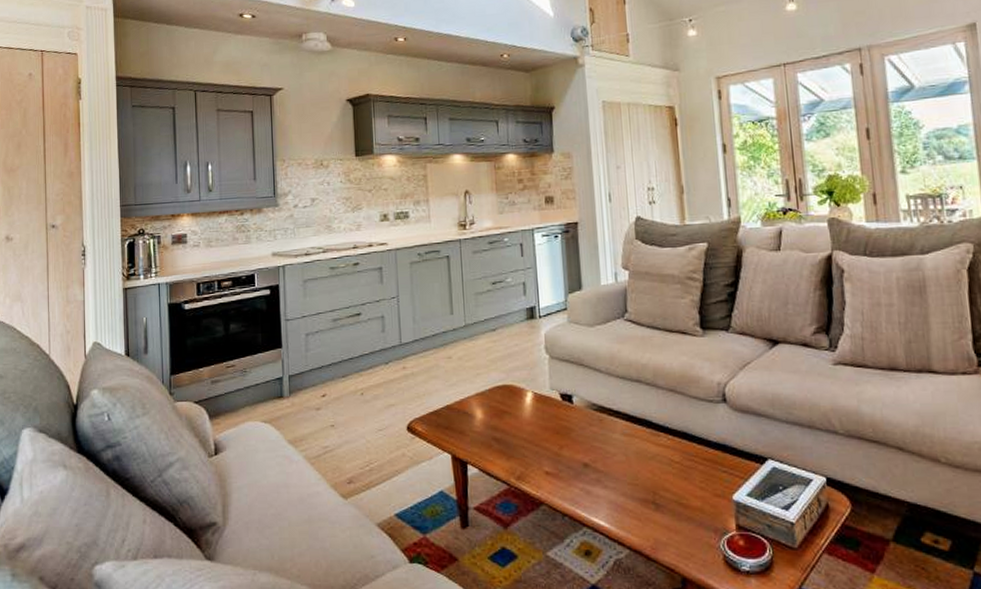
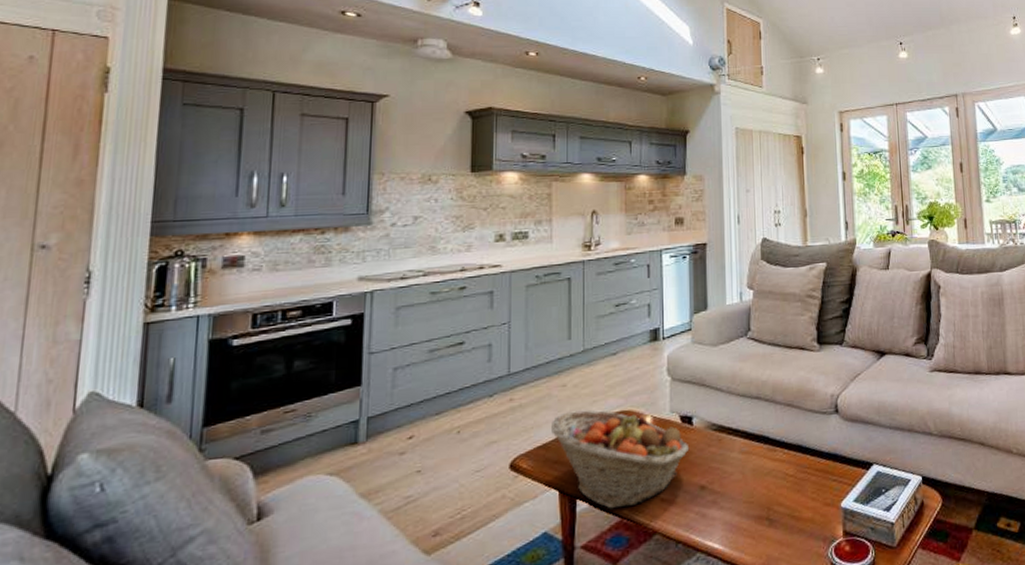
fruit basket: none [441,382,571,477] -> present [551,409,690,509]

